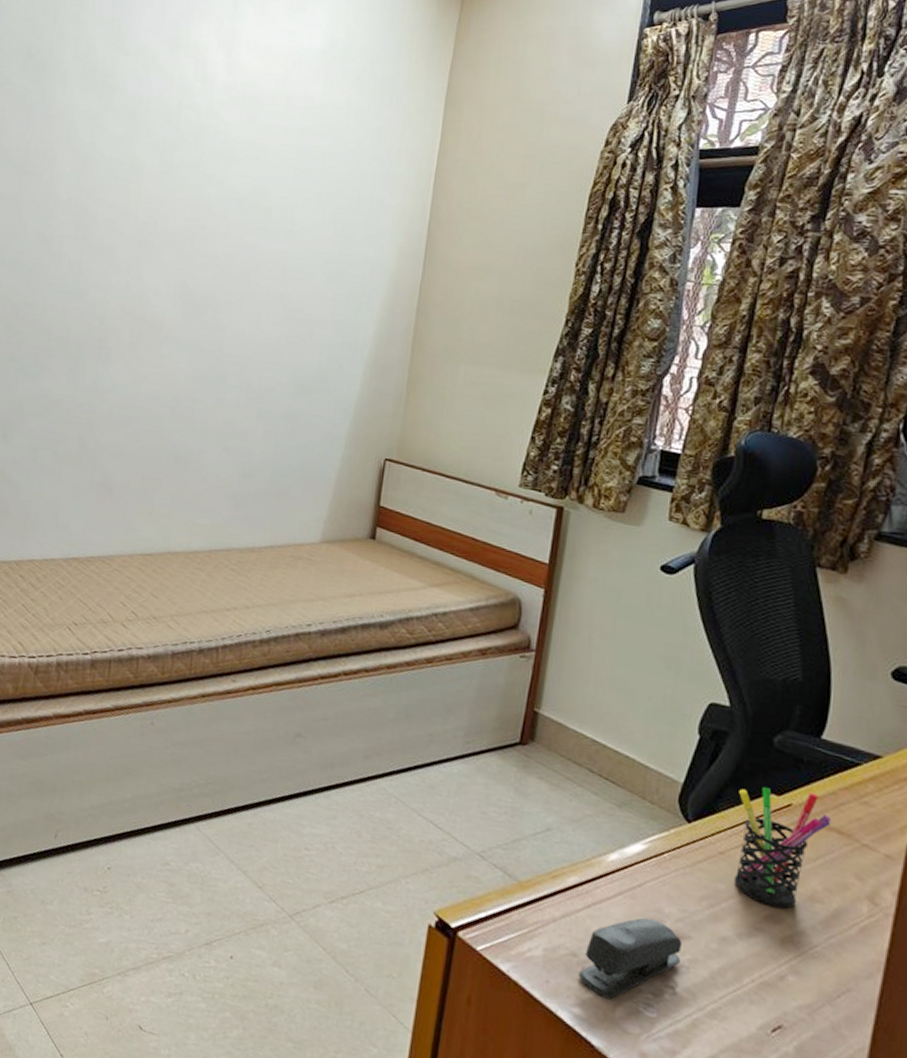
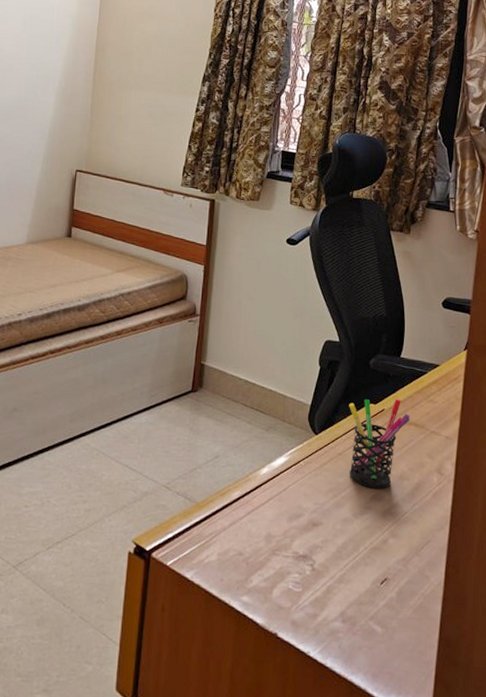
stapler: present [578,917,683,998] -> none [244,514,317,583]

